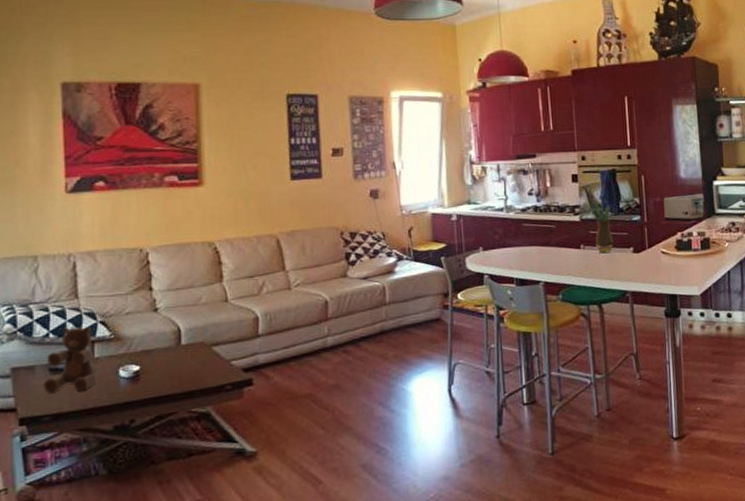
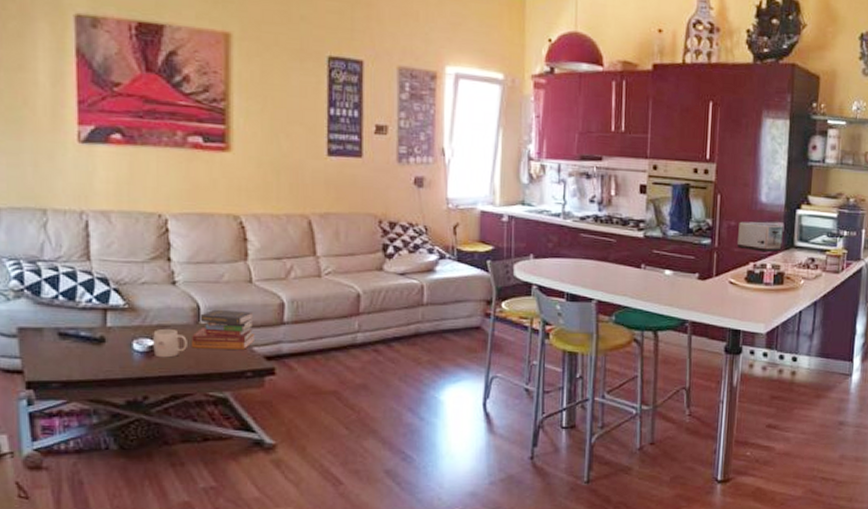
teddy bear: present [43,327,98,393] -> none [52,290,110,361]
mug: none [138,352,170,382] -> present [153,328,187,358]
books: none [174,328,233,369] -> present [192,309,256,350]
vase: present [589,200,614,254] -> none [655,215,679,277]

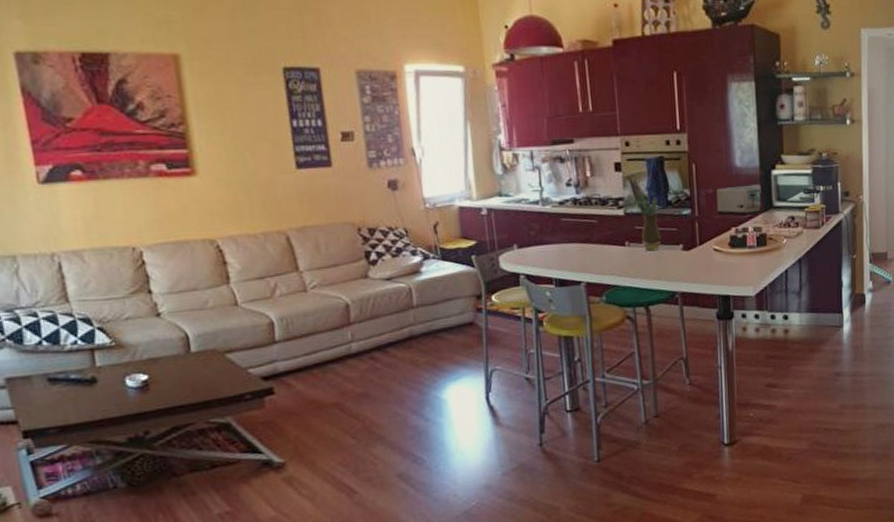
mug: present [153,328,187,358] -> none [144,361,182,391]
books: present [192,309,256,350] -> none [184,334,250,378]
vase: none [655,215,679,277] -> present [634,191,662,251]

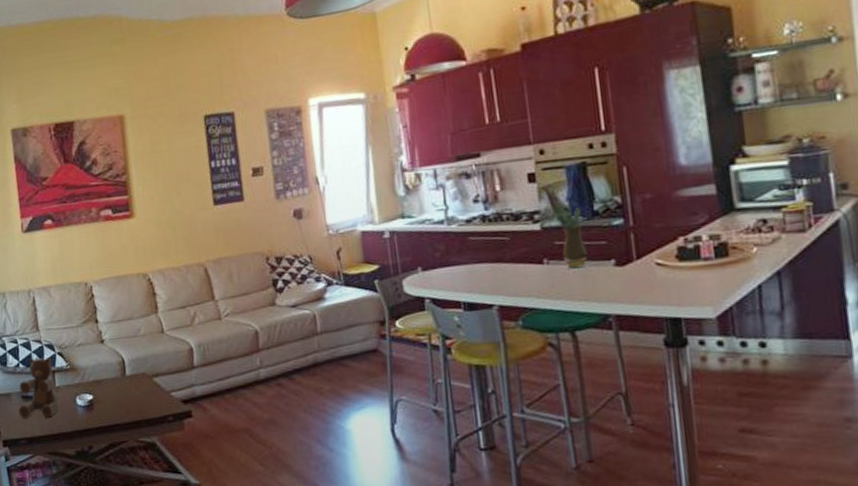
teddy bear: none [43,333,103,404] -> present [18,358,60,418]
toaster: present [716,186,761,217] -> none [656,187,718,224]

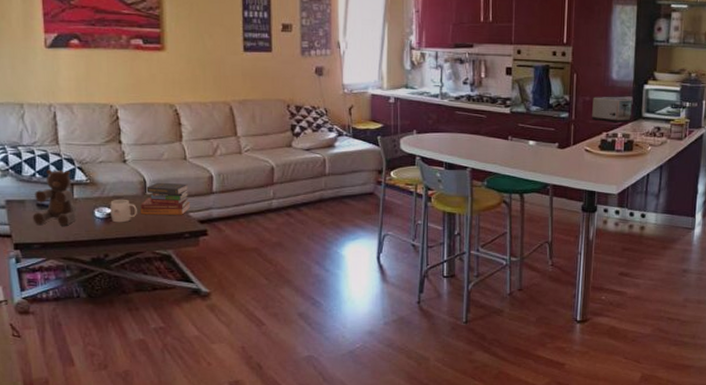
mug: none [91,383,118,410] -> present [110,199,137,223]
books: none [121,360,173,399] -> present [141,182,191,215]
vase: present [551,203,588,269] -> none [520,93,540,147]
toaster: none [656,187,718,224] -> present [592,96,632,124]

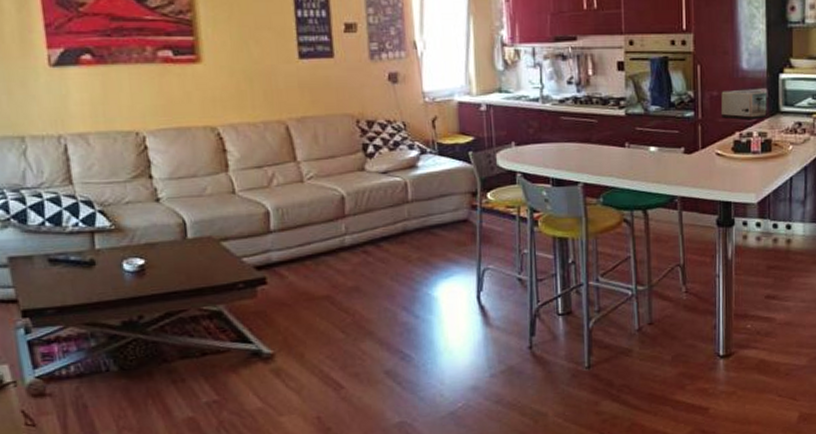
teddy bear: present [32,169,77,226] -> none [43,215,101,285]
mug: present [110,199,137,223] -> none [142,246,177,276]
books: present [141,182,191,215] -> none [181,222,244,264]

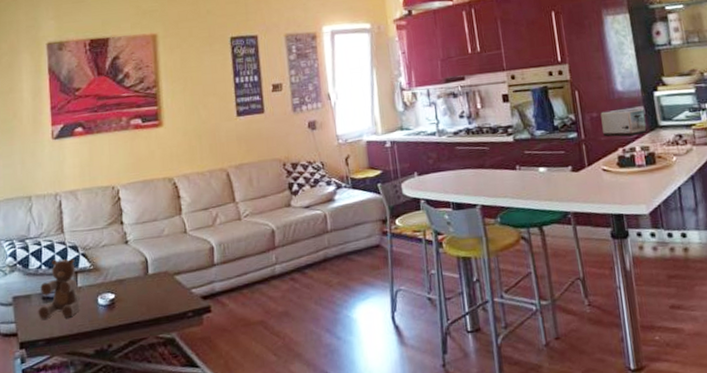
teddy bear: none [43,215,101,285] -> present [38,259,81,319]

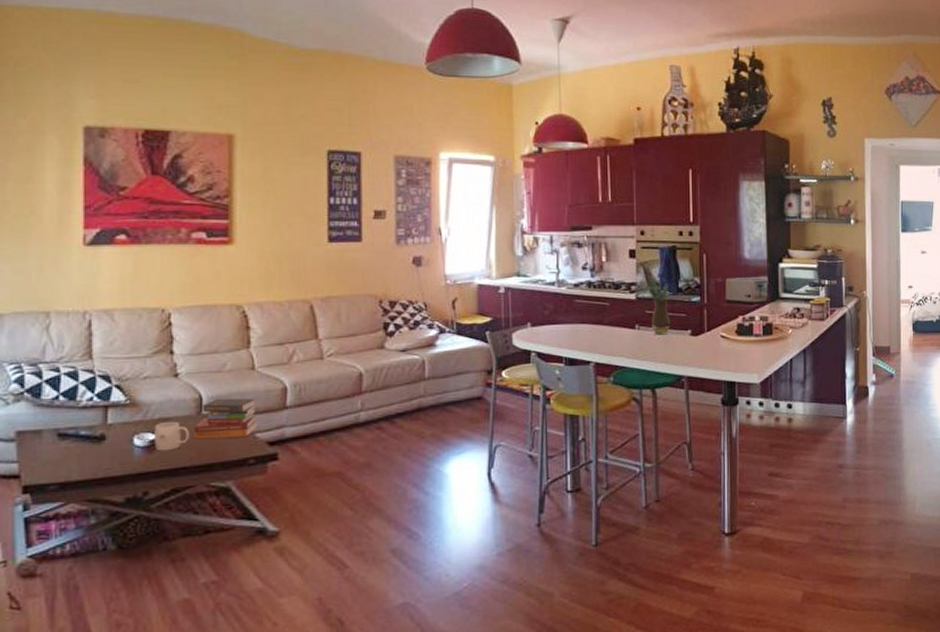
teddy bear: present [38,259,81,319] -> none [50,390,111,460]
mug: none [113,282,140,309] -> present [154,421,189,451]
books: none [143,258,193,297] -> present [194,398,258,439]
vase: none [521,119,551,174] -> present [646,277,671,335]

